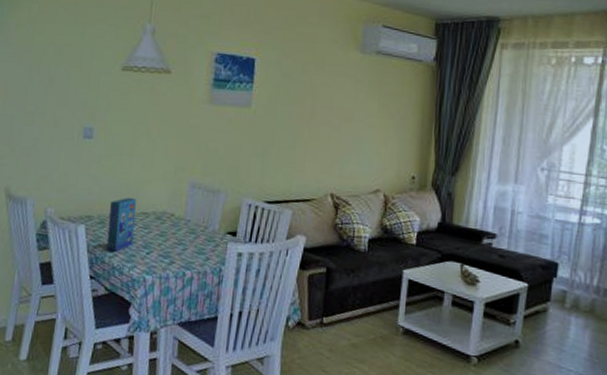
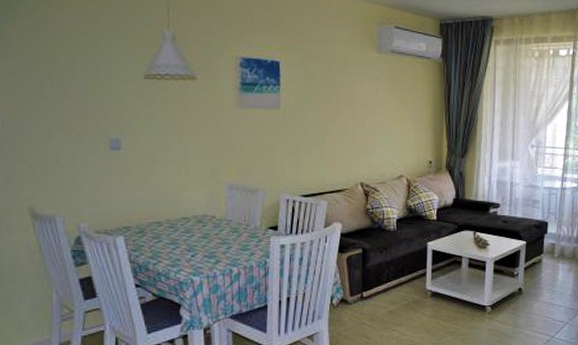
cereal box: present [106,197,136,252] -> none [149,204,176,258]

